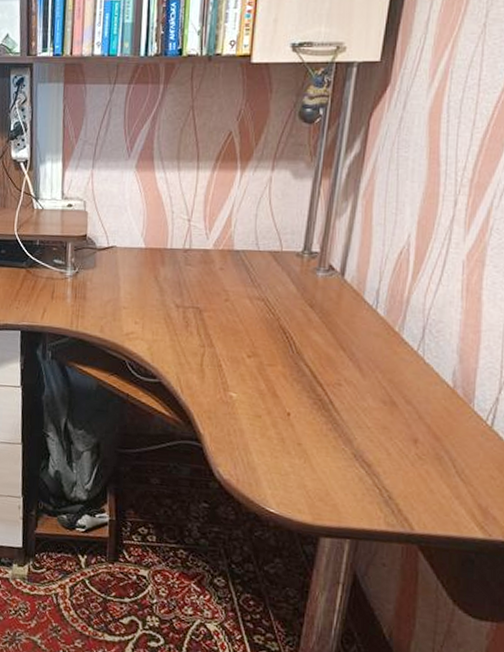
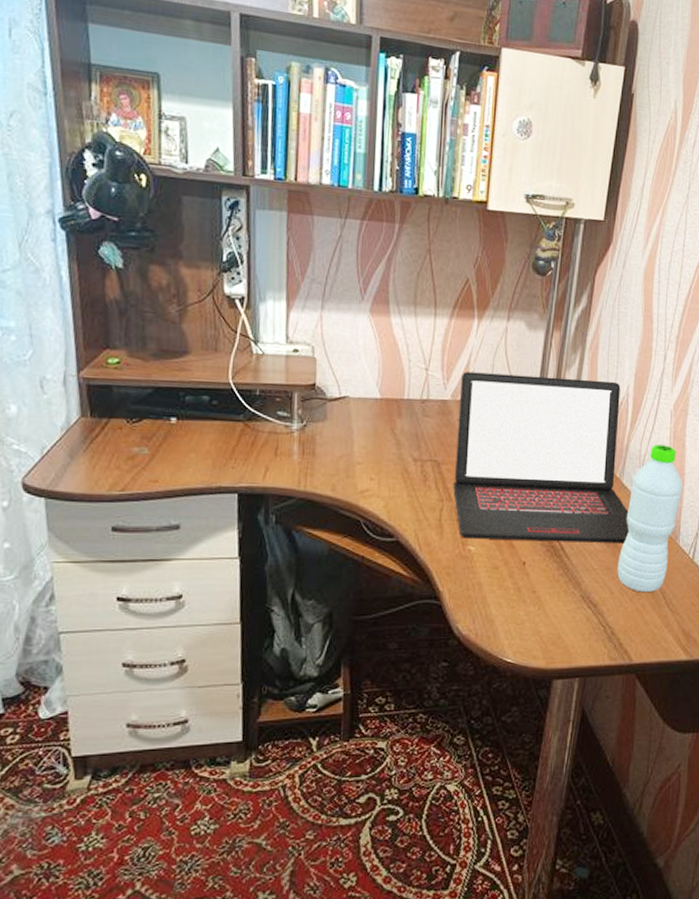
laptop: none [215,222,411,402] -> present [453,371,629,543]
water bottle: none [395,298,479,459] -> present [617,445,684,593]

